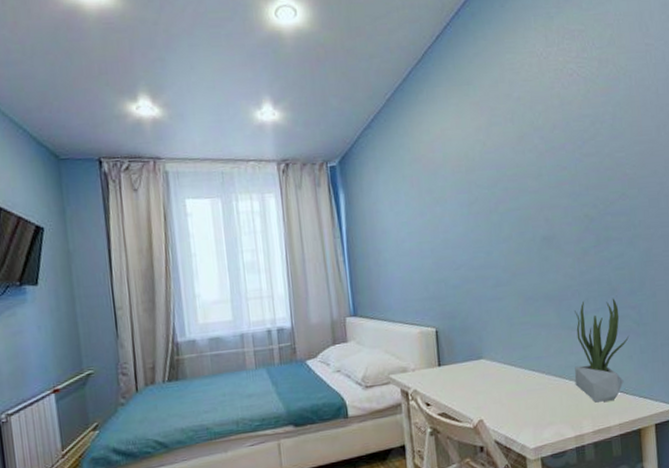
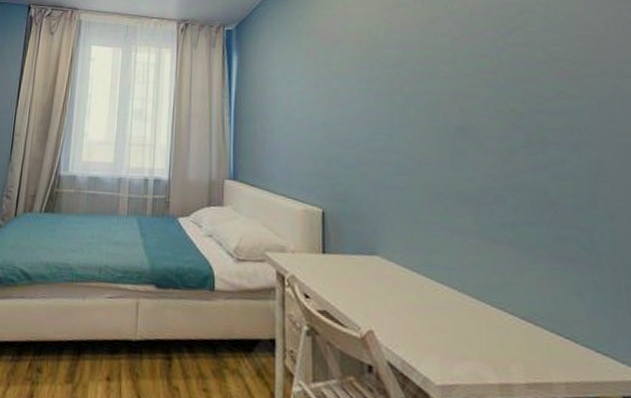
potted plant: present [574,298,630,403] -> none [498,210,577,347]

